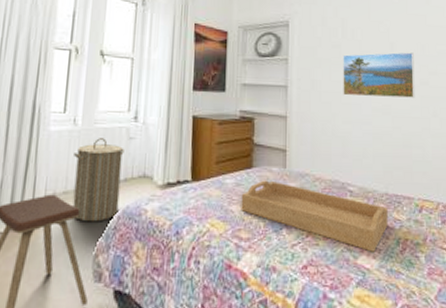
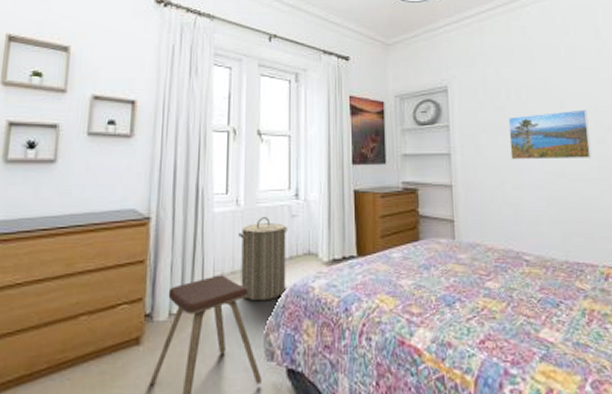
serving tray: present [241,180,388,252] -> none [409,252,571,325]

